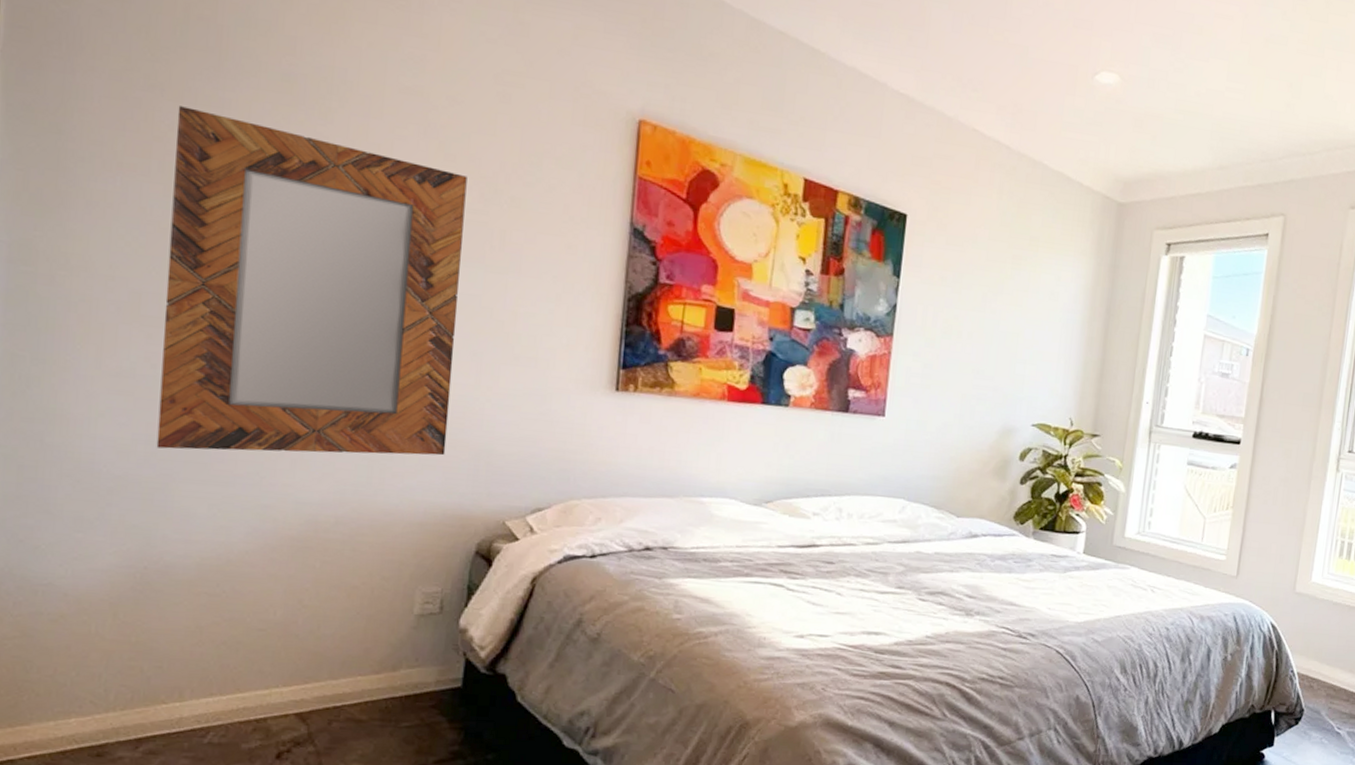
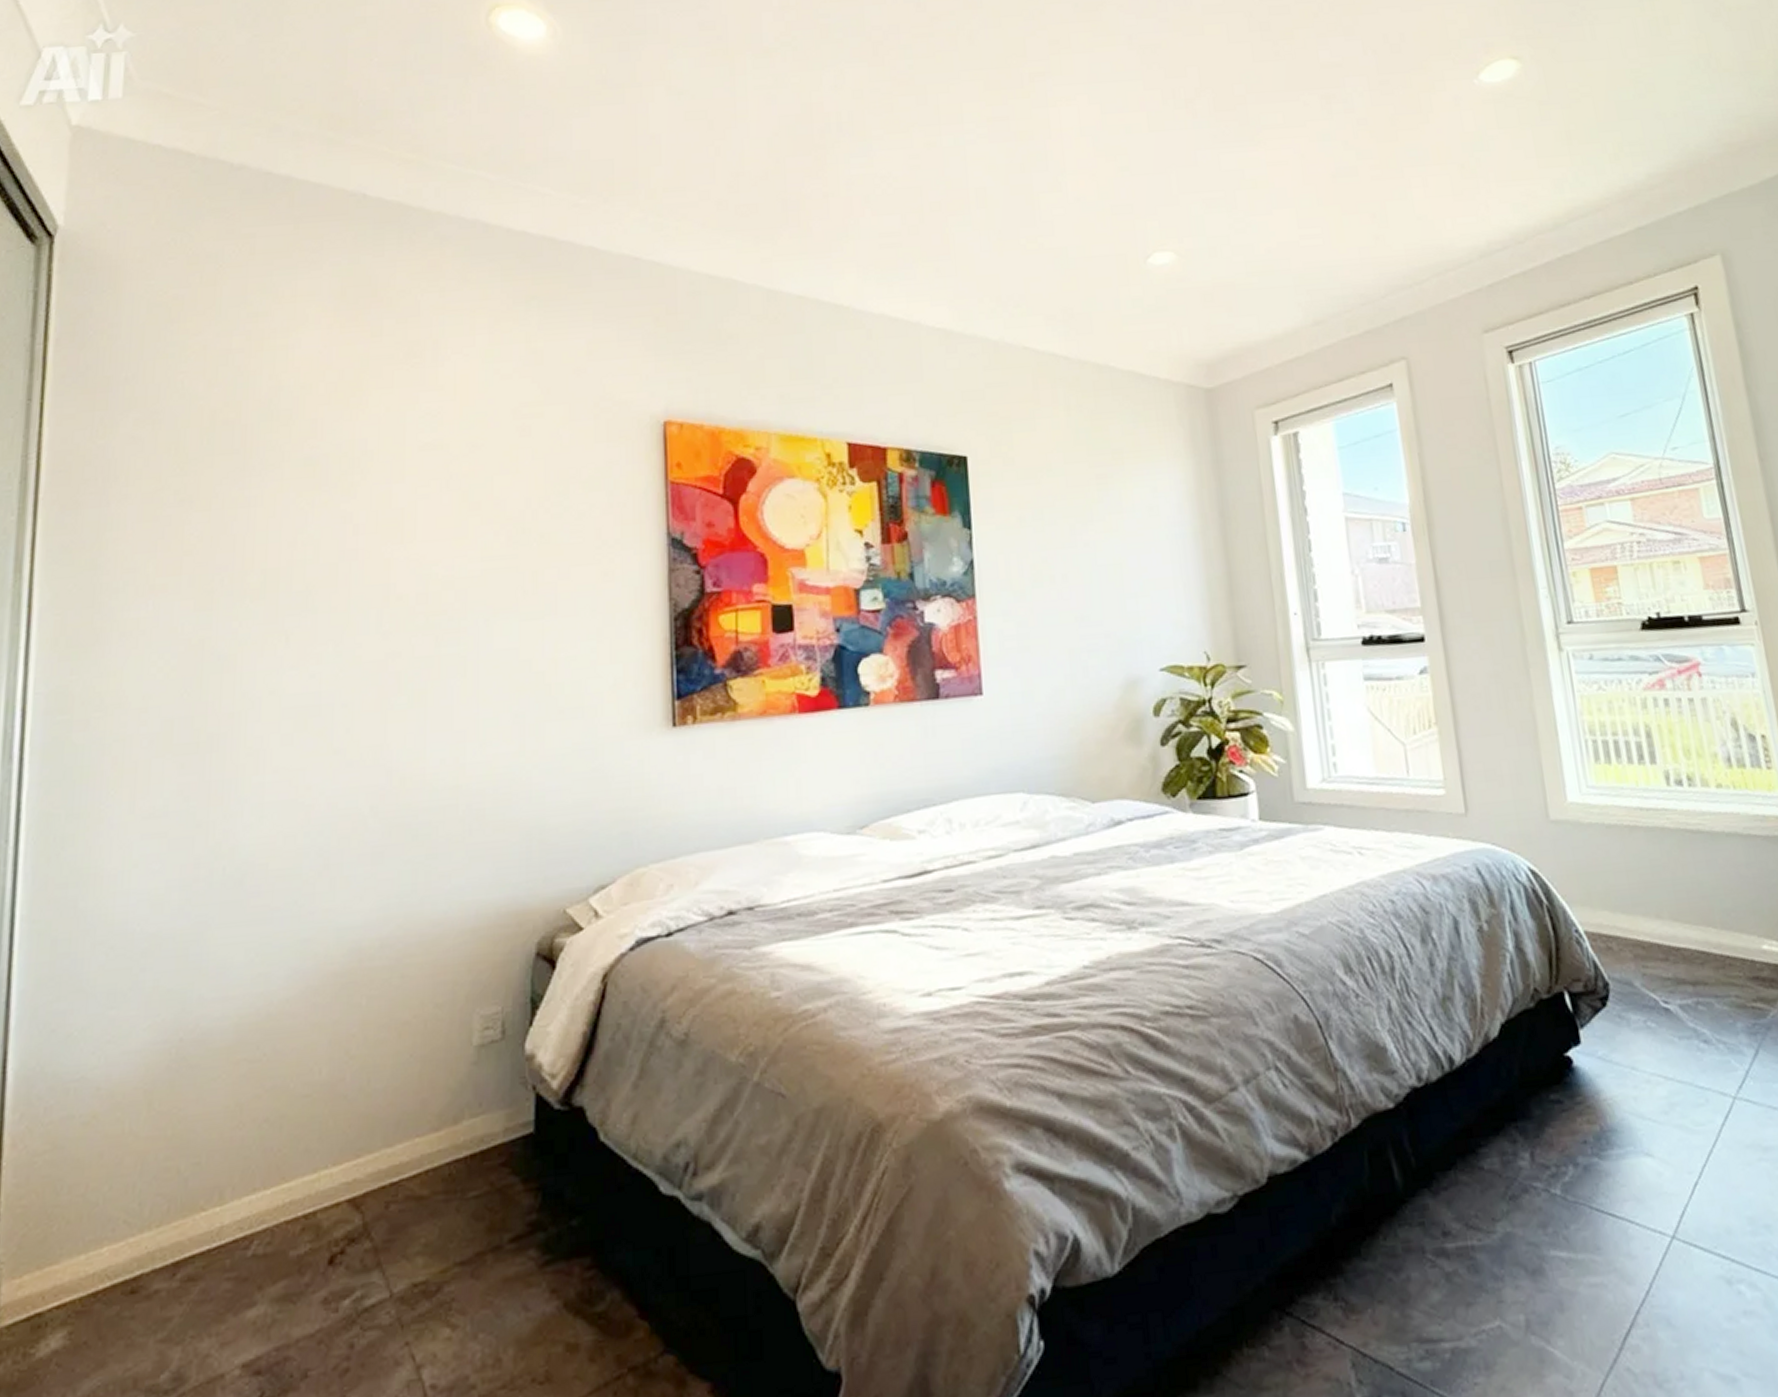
home mirror: present [156,106,467,456] -> none [190,513,494,893]

